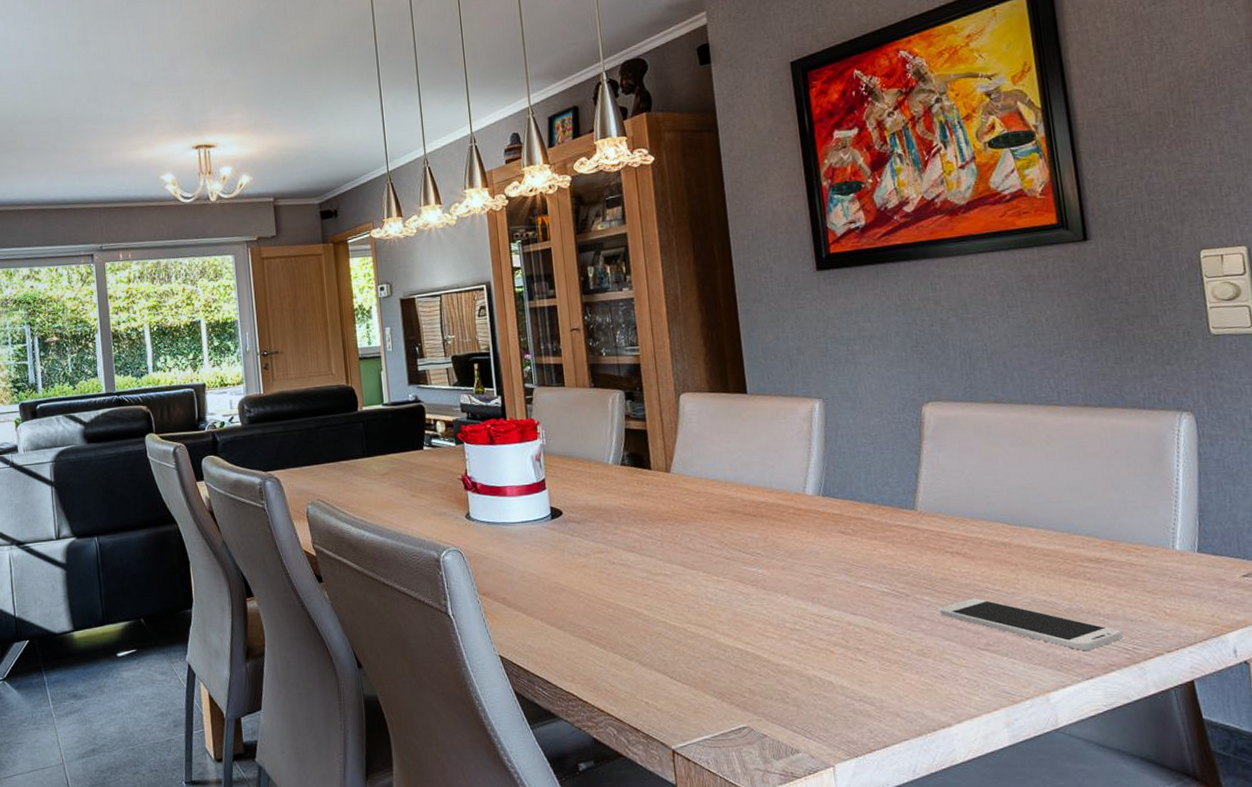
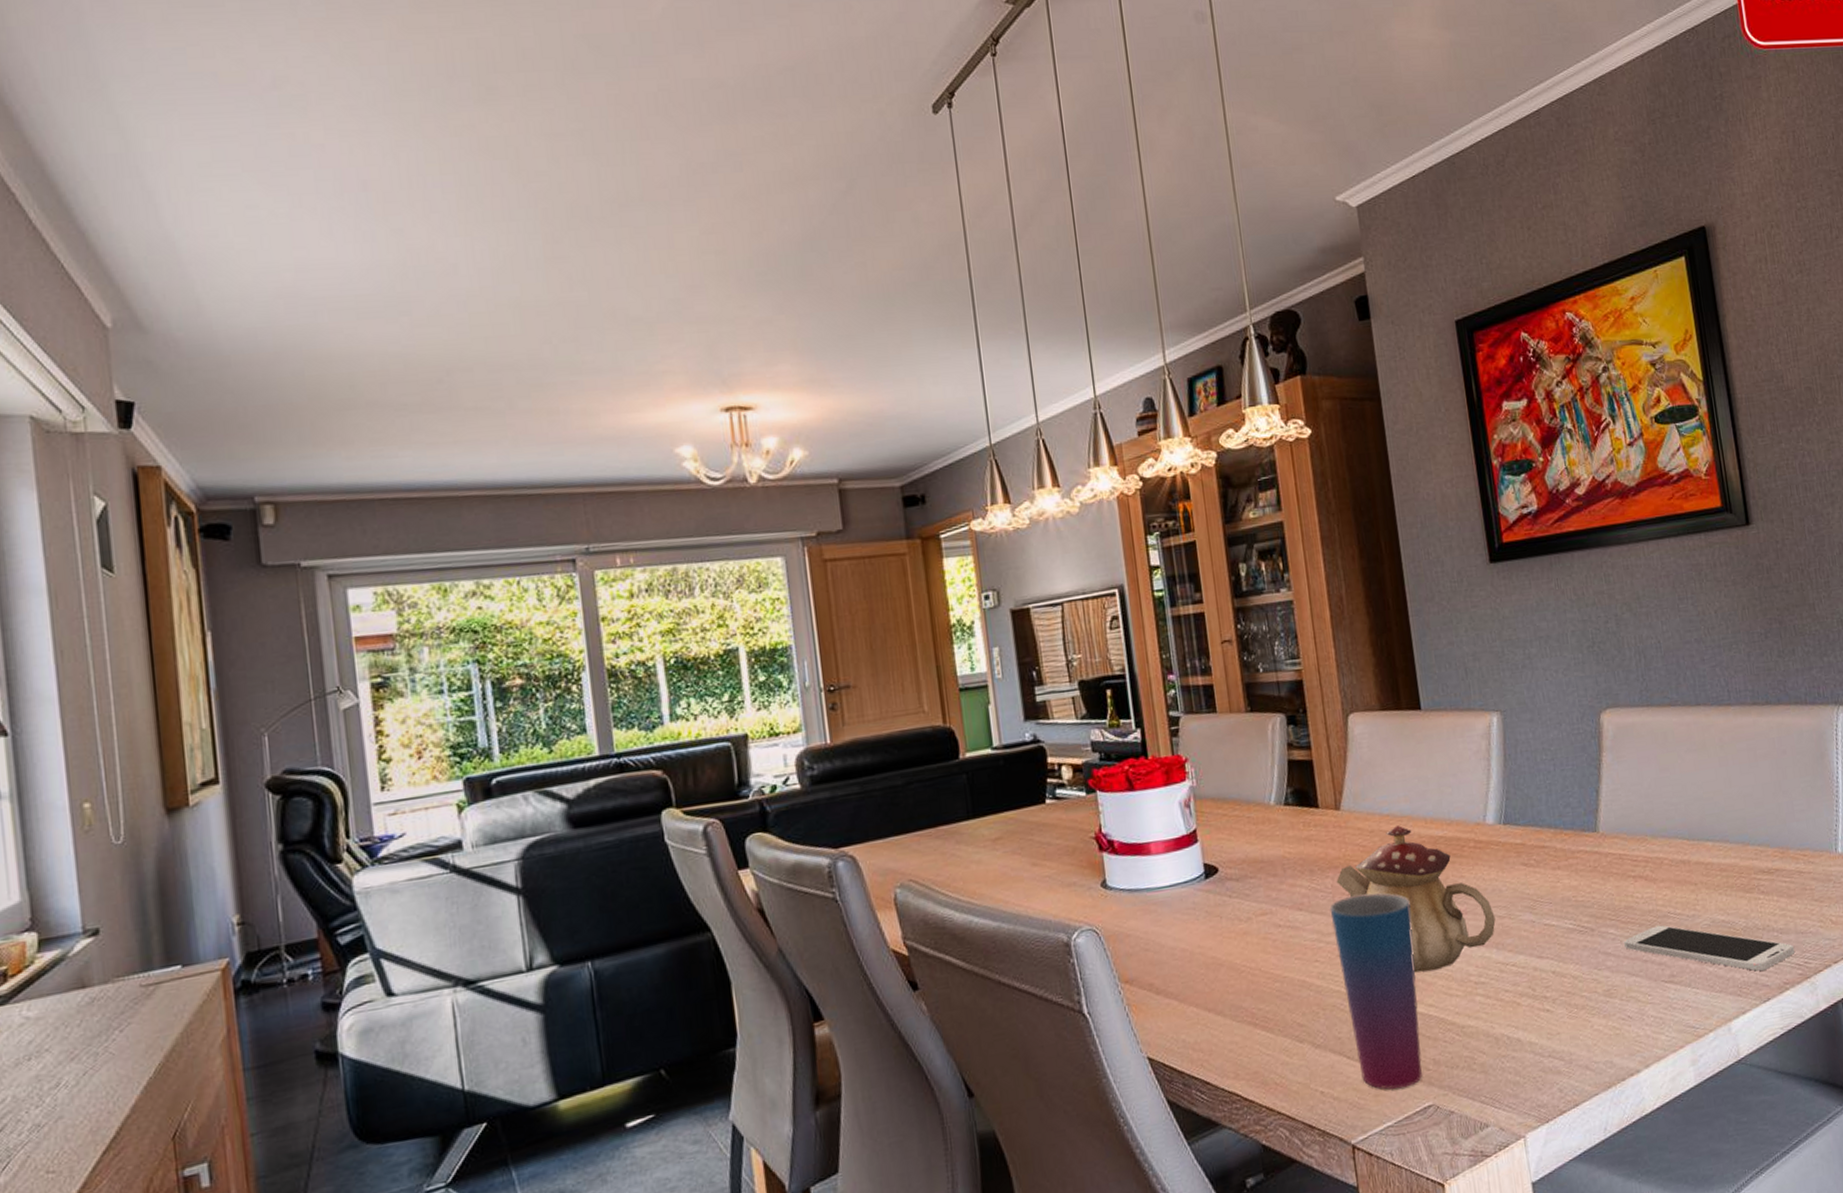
cup: none [658,544,738,710] -> present [1329,893,1422,1090]
teapot: none [665,490,812,615] -> present [1336,825,1496,973]

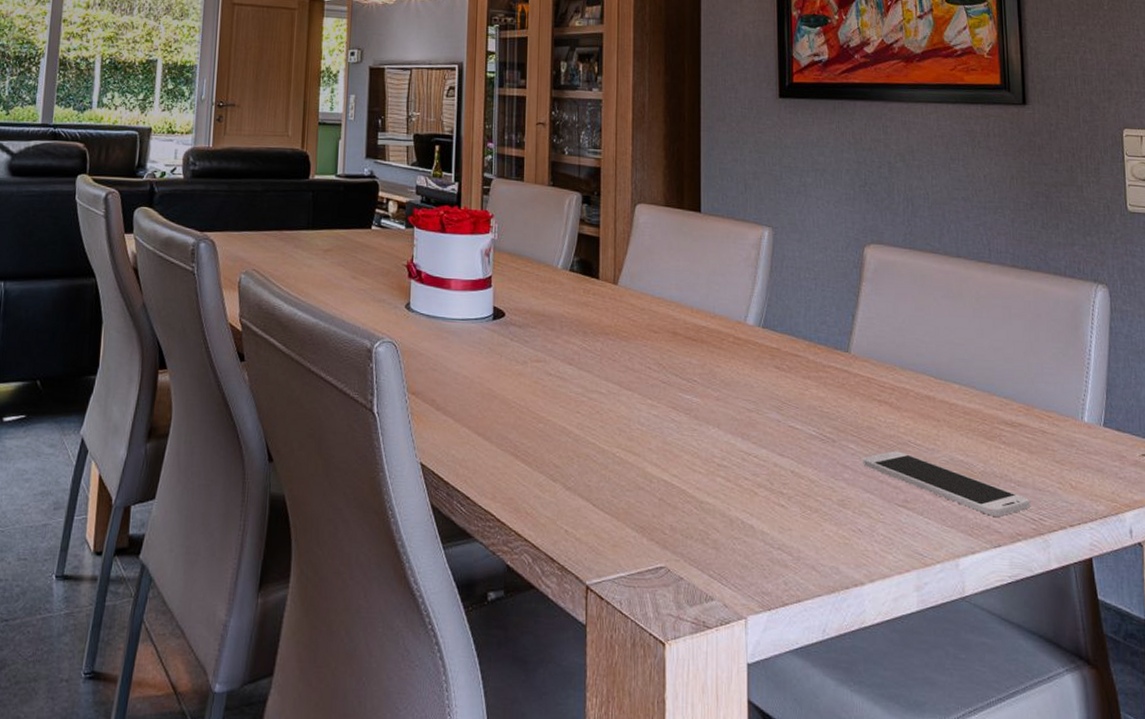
cup: present [1329,893,1422,1090] -> none [596,362,668,545]
teapot: present [1336,825,1496,973] -> none [605,309,744,445]

